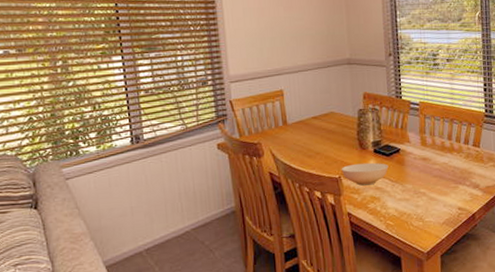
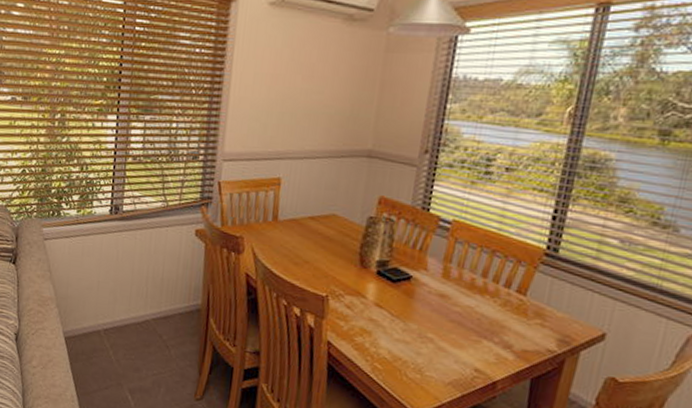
bowl: present [341,162,389,186] -> none [330,283,392,314]

